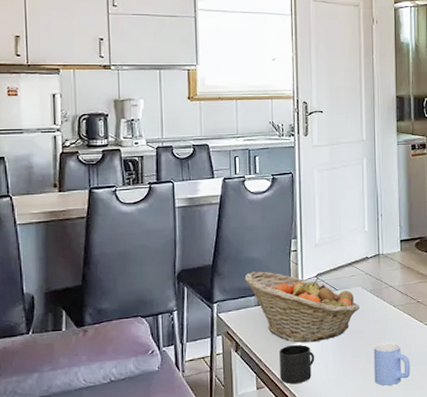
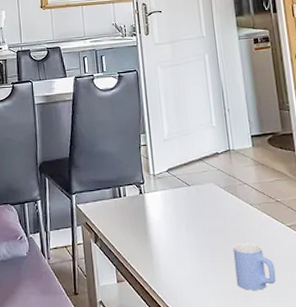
fruit basket: present [244,271,360,343] -> none [99,165,214,239]
mug: present [280,345,315,384] -> none [137,240,173,279]

